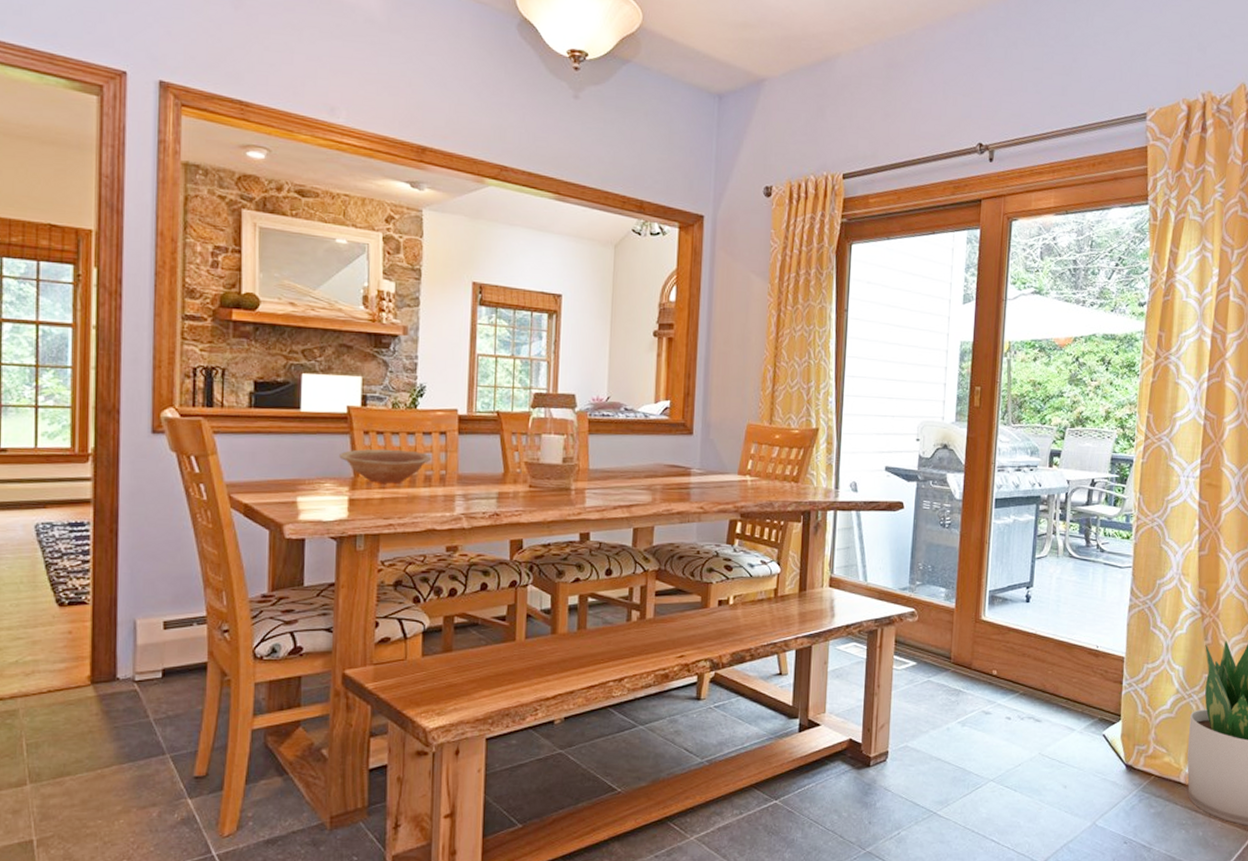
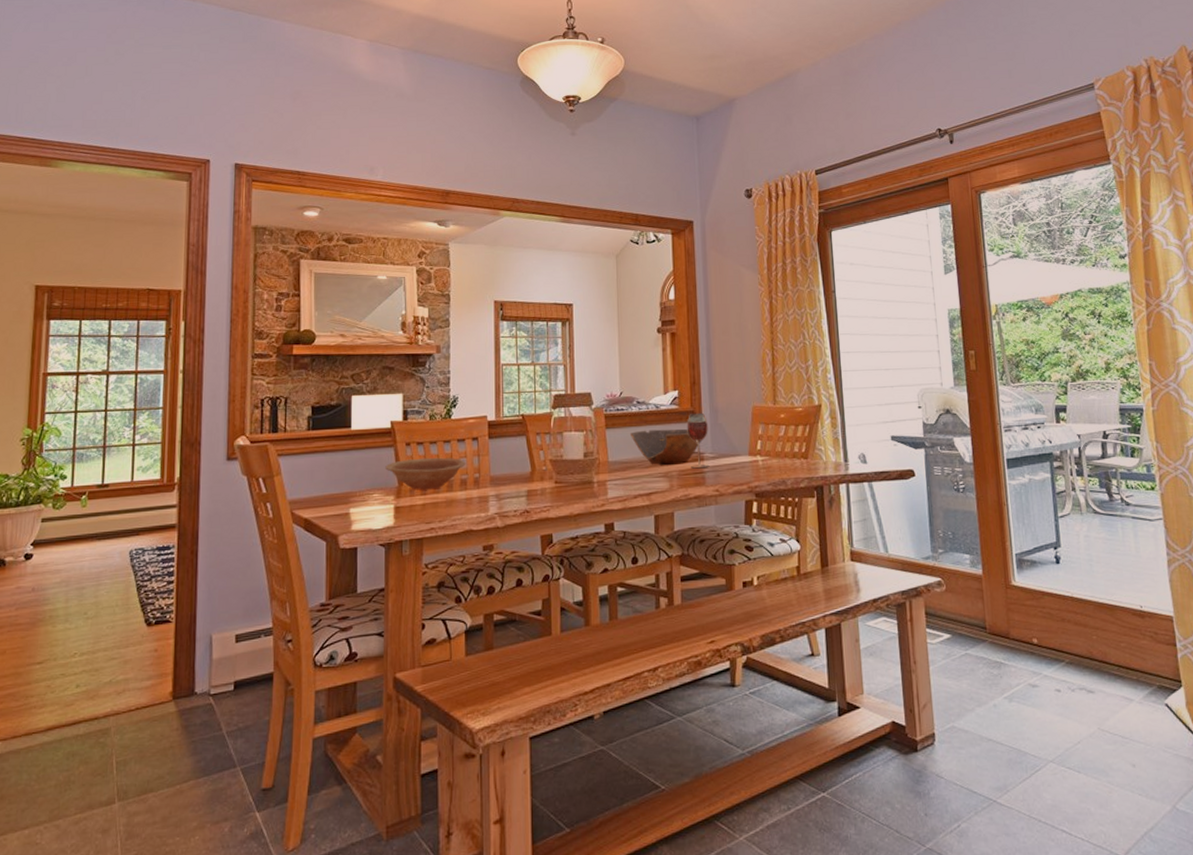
bowl: none [615,439,687,478] -> present [631,428,699,465]
wineglass: none [675,426,699,485] -> present [686,413,709,470]

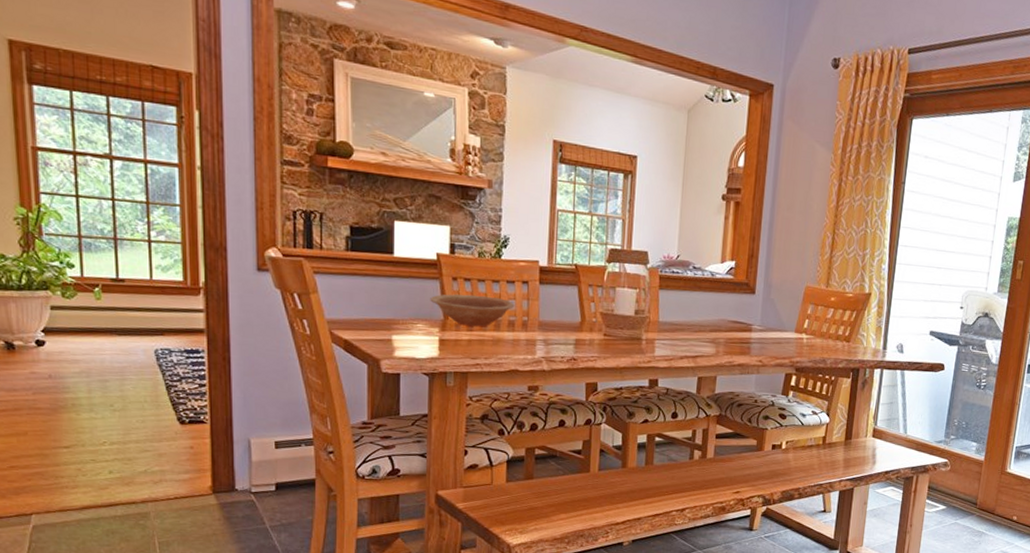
bowl: present [631,428,699,465] -> none [683,295,749,333]
wineglass: present [686,413,709,470] -> none [738,286,760,340]

